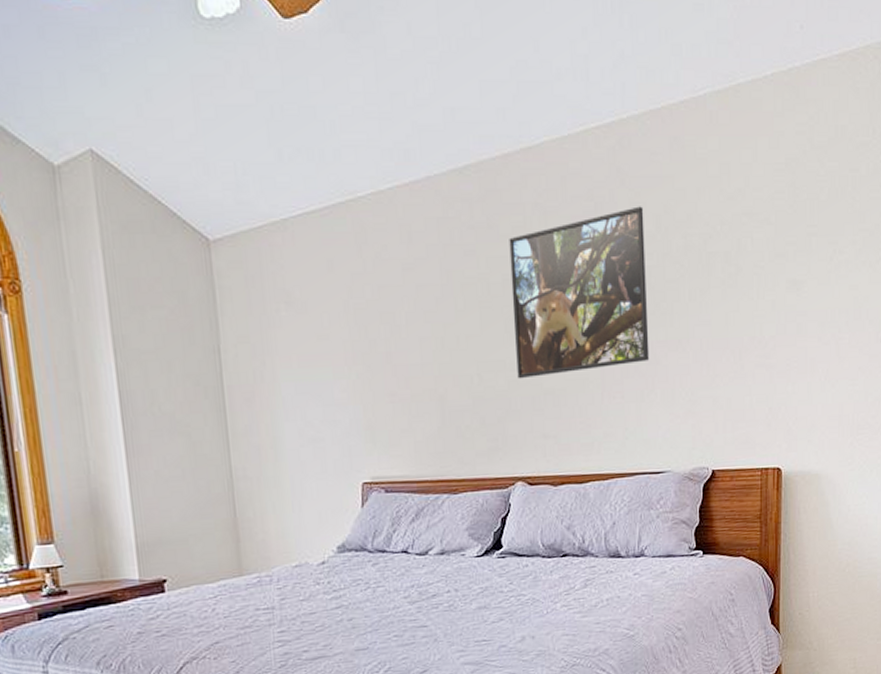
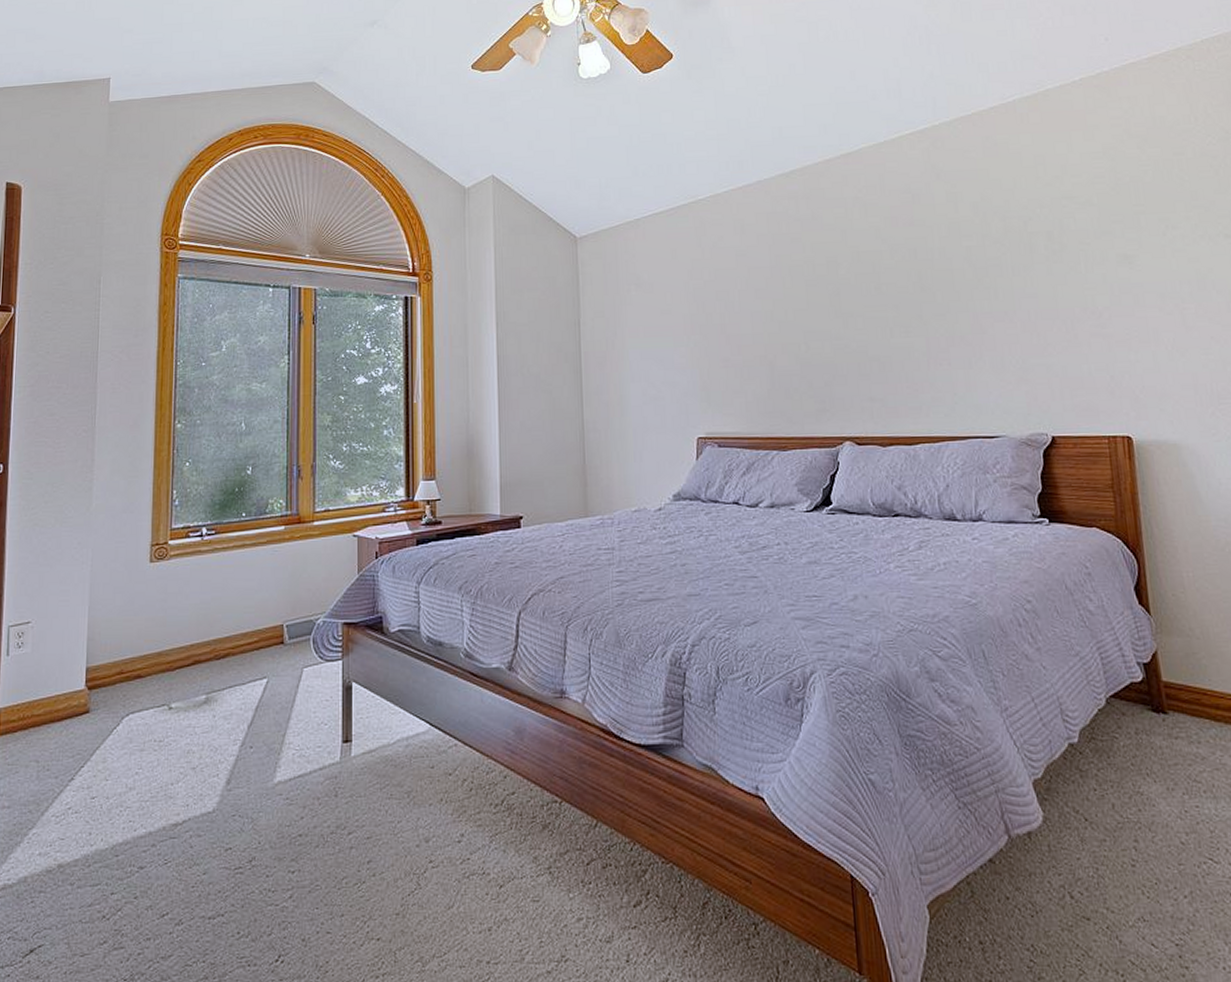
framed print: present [509,206,650,379] -> none [832,195,975,347]

